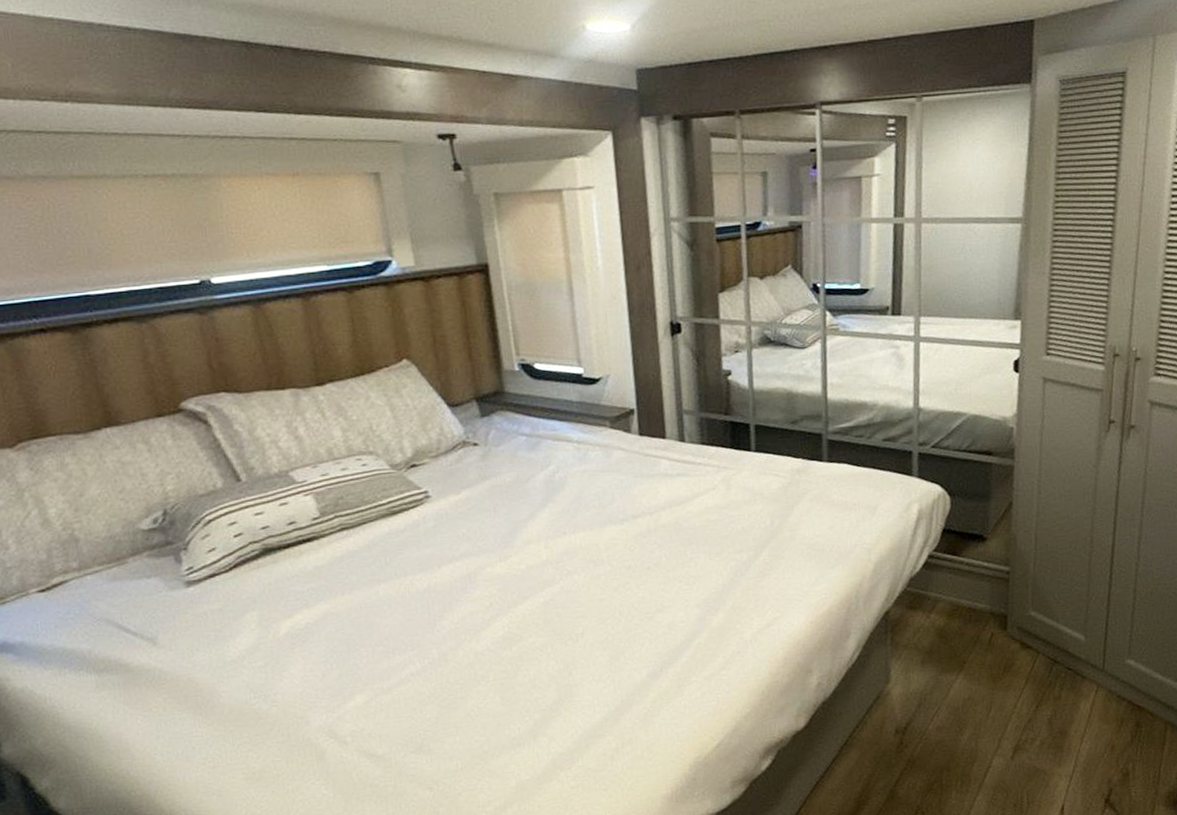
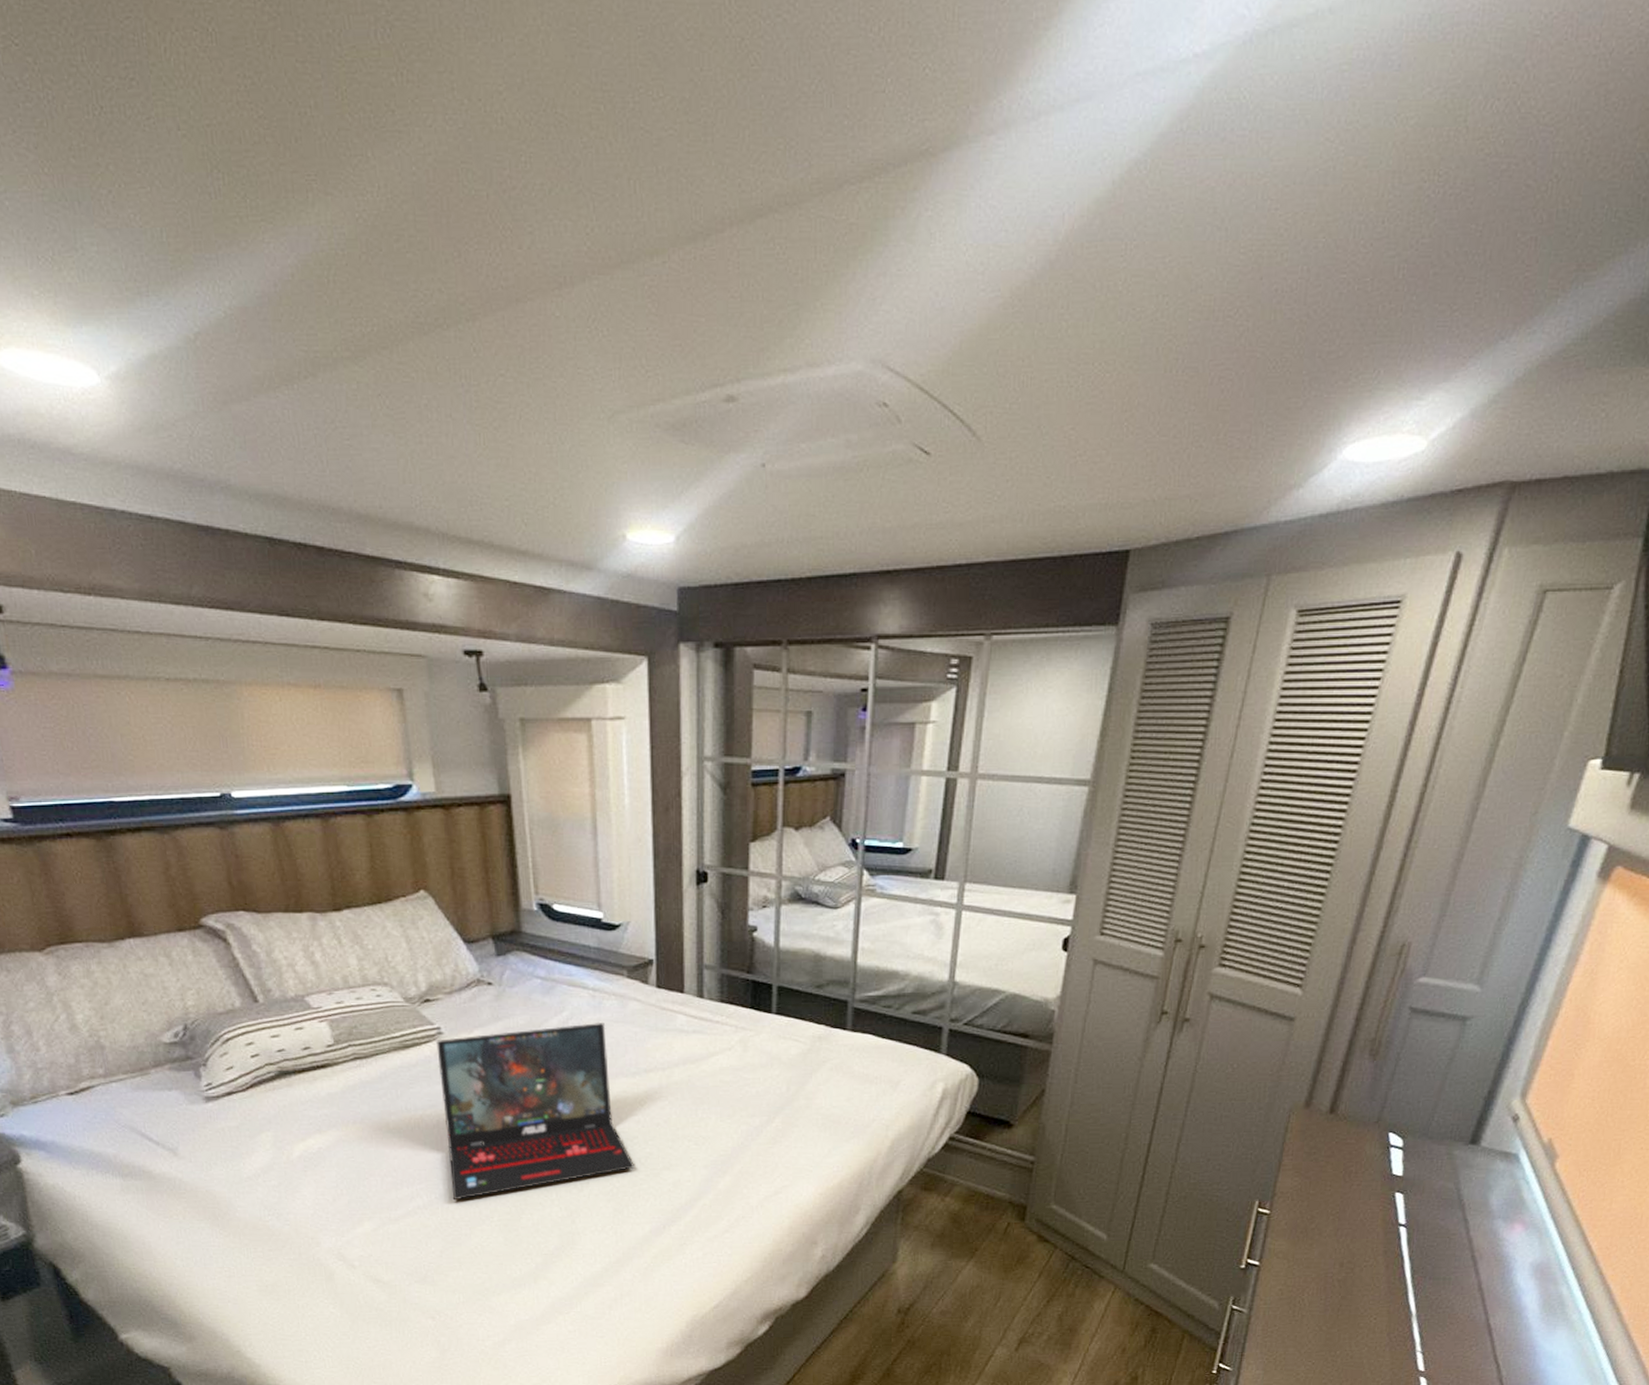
laptop: none [424,473,628,664] -> present [436,1022,634,1201]

